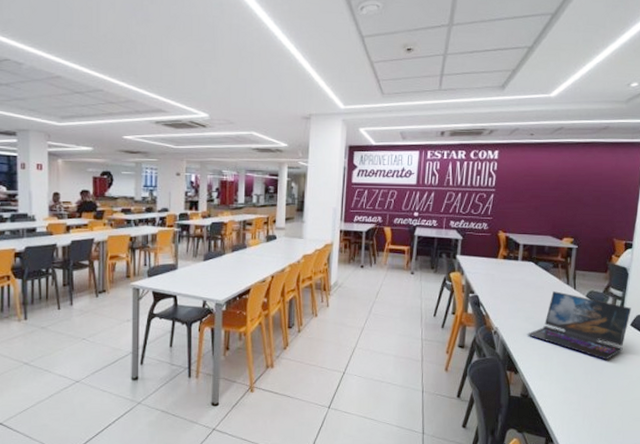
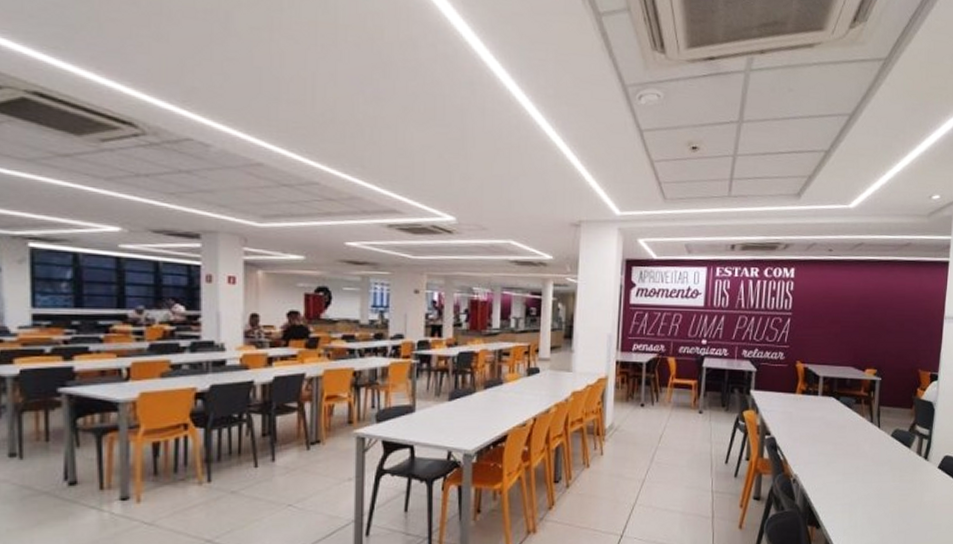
laptop: present [527,291,632,360] -> none [829,431,939,509]

